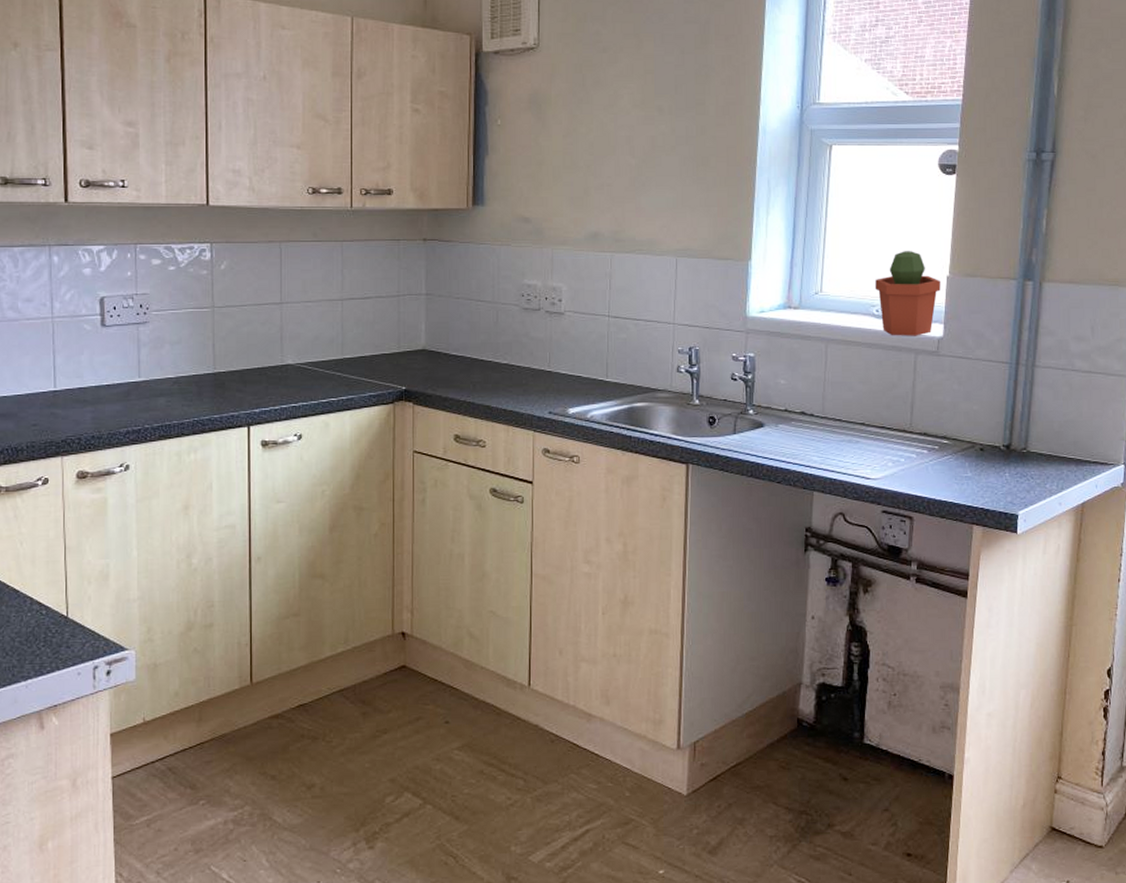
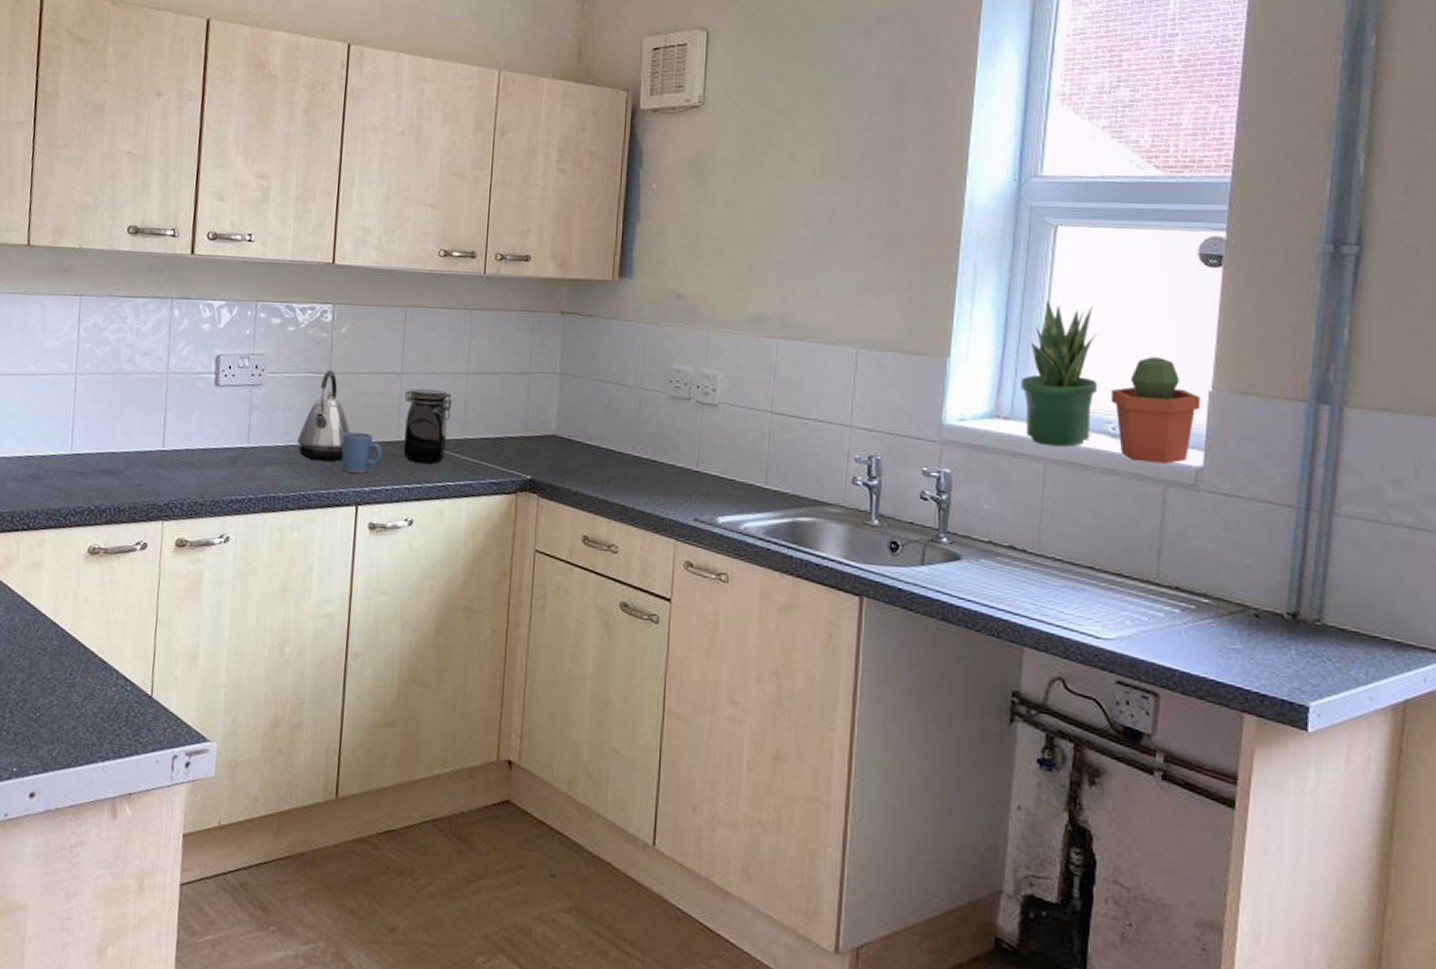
kettle: none [187,304,237,389] -> present [297,369,351,462]
mug: none [229,359,270,397] -> present [341,431,383,474]
jar: none [286,315,330,383] -> present [403,388,452,464]
planter: none [806,209,865,329] -> present [1020,301,1098,448]

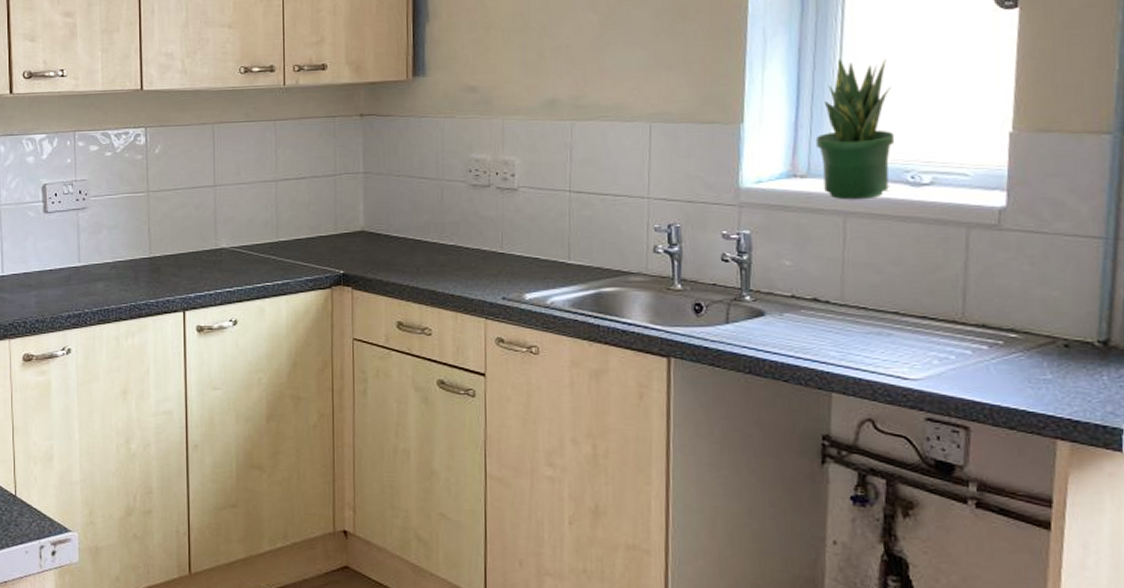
kettle: present [297,369,351,462] -> none [124,188,172,274]
mug: present [341,431,383,474] -> none [164,243,204,281]
jar: present [403,388,452,464] -> none [219,198,264,267]
succulent plant: present [1112,357,1200,464] -> none [909,104,1001,208]

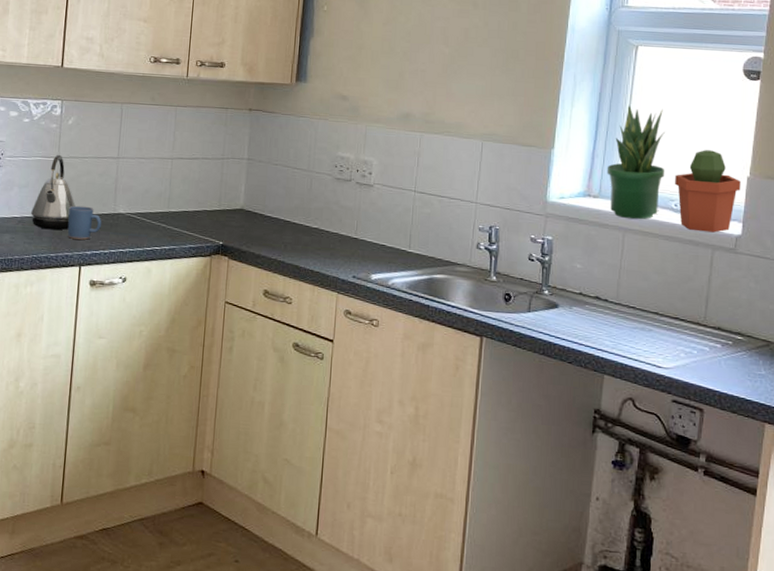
kettle: none [124,188,172,274] -> present [31,154,76,230]
mug: none [164,243,204,281] -> present [67,205,102,240]
succulent plant: none [909,104,1001,208] -> present [675,150,741,233]

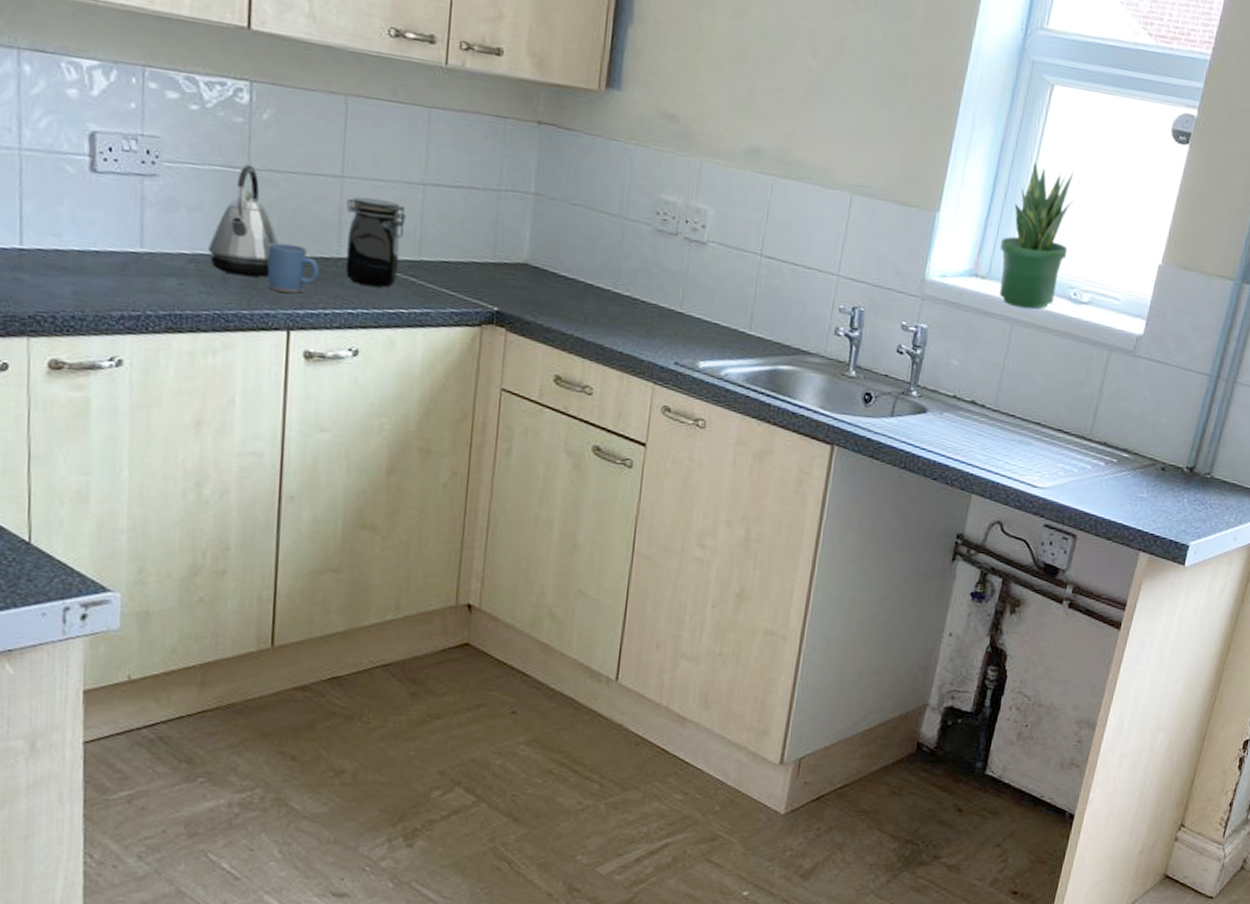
jar: none [119,170,160,232] -> present [346,196,406,288]
succulent plant: present [675,150,741,233] -> none [1077,227,1151,331]

